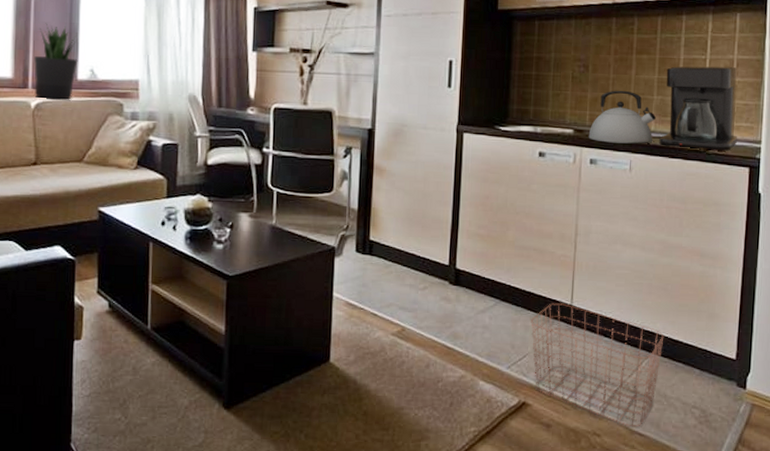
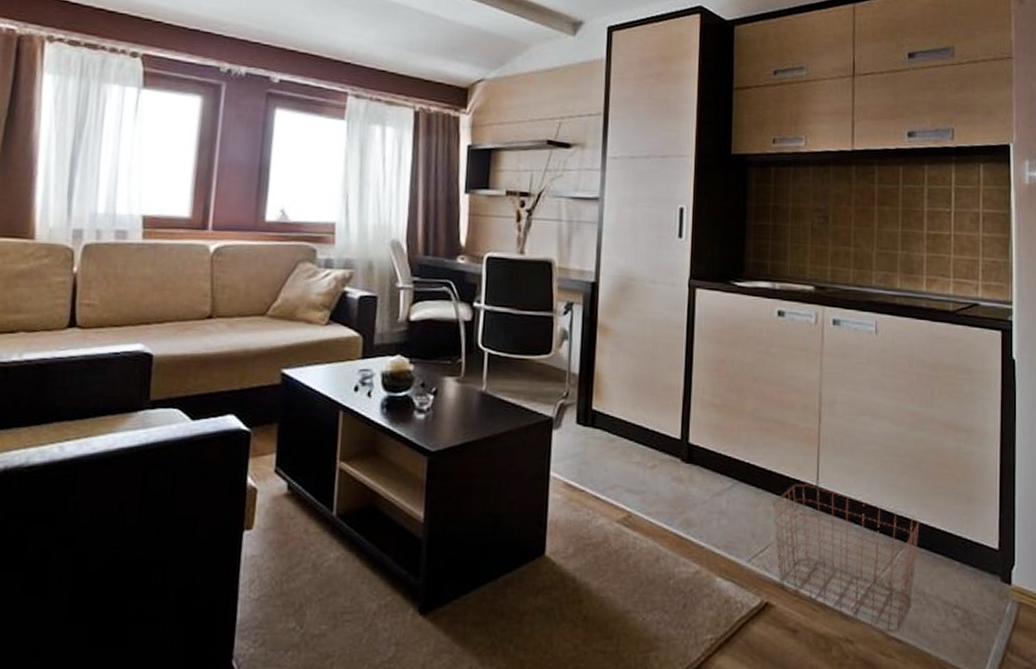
planter: present [34,23,78,100] -> none [214,156,268,244]
kettle: present [588,90,656,144] -> none [830,244,901,304]
coffee maker: present [659,66,738,151] -> none [905,219,988,312]

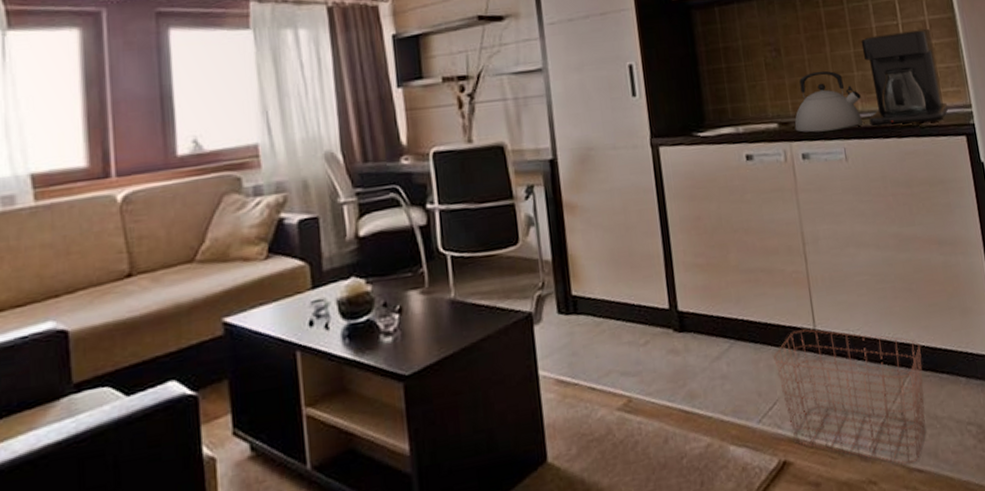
kettle: none [830,244,901,304] -> present [794,70,864,133]
coffee maker: none [905,219,988,312] -> present [861,28,949,127]

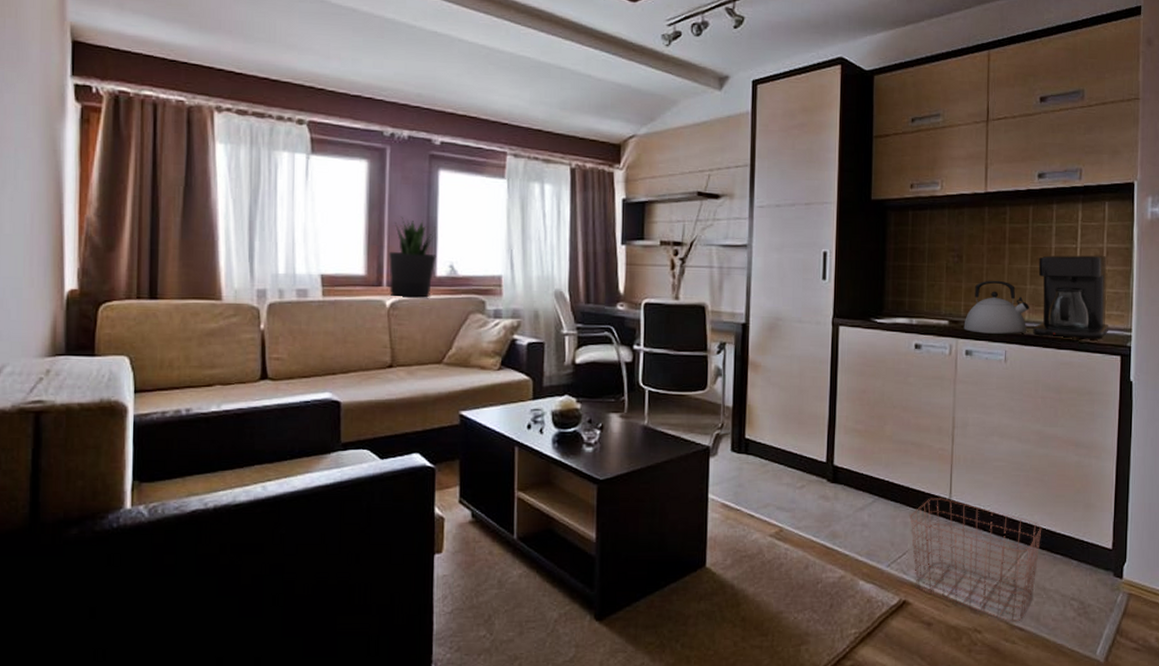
planter: none [116,89,176,188] -> present [389,216,436,298]

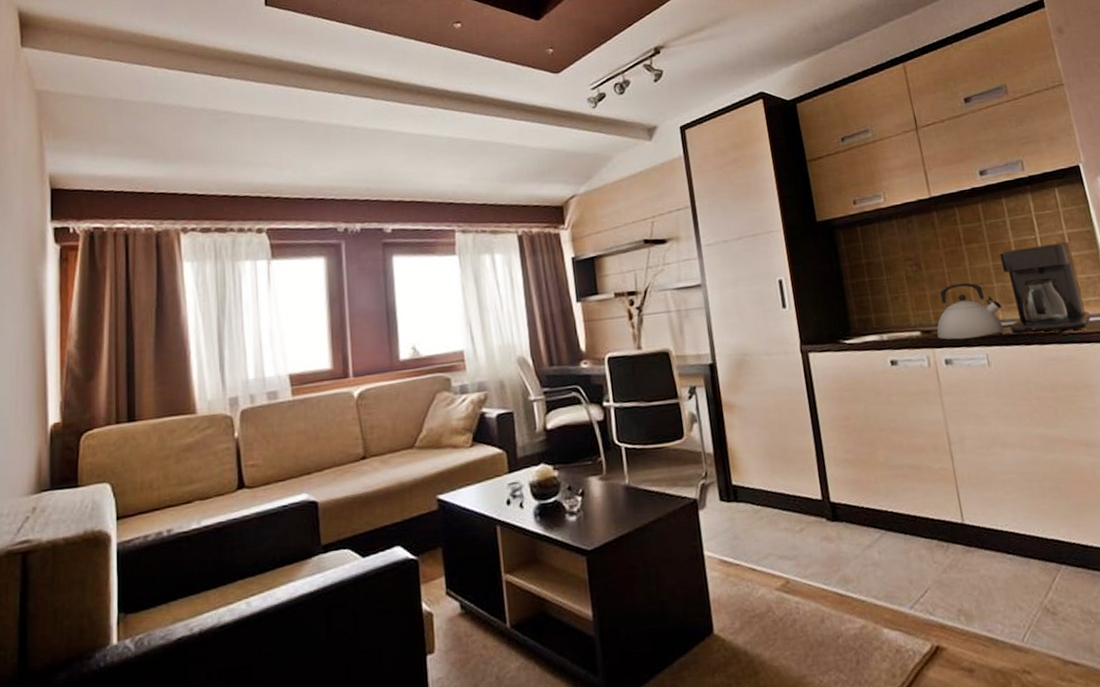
planter: present [389,216,436,298] -> none [352,306,398,386]
basket: present [910,498,1042,622] -> none [923,522,1080,657]

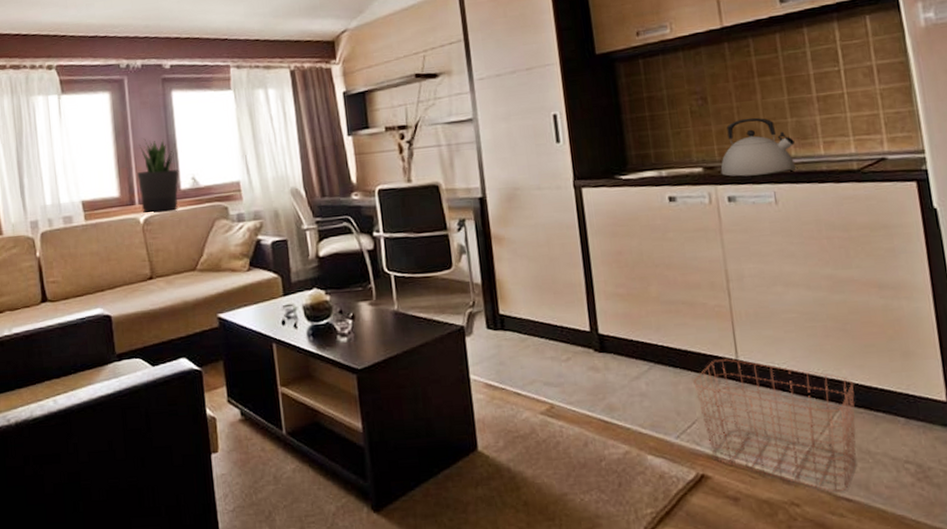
planter: none [352,306,398,386] -> present [137,138,179,213]
basket: none [923,522,1080,657] -> present [693,359,857,492]
coffee maker: present [999,241,1091,334] -> none [796,73,897,172]

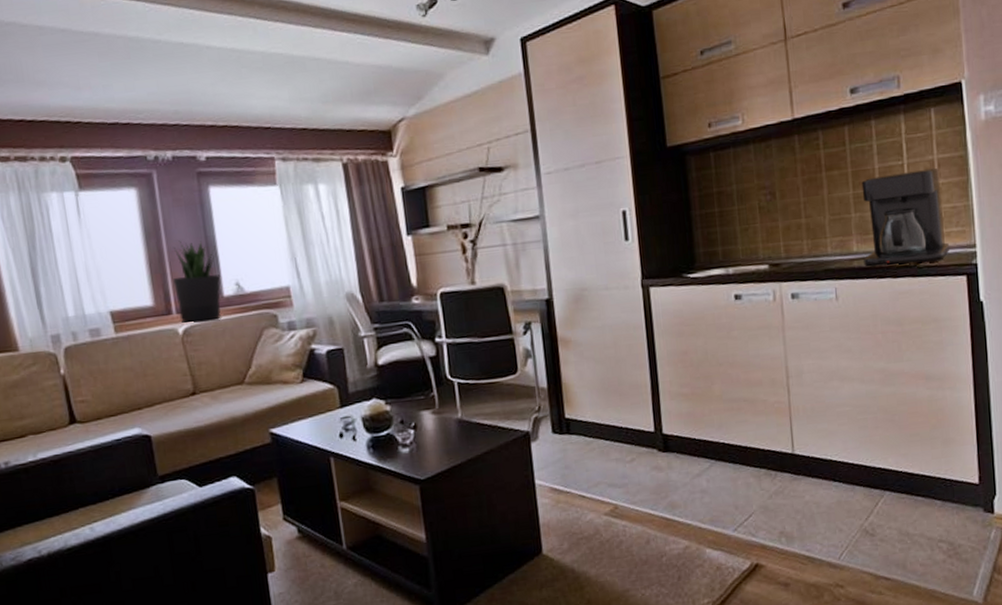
basket: present [693,359,857,492] -> none [751,453,899,573]
kettle: present [720,117,797,177] -> none [785,213,858,274]
coffee maker: none [796,73,897,172] -> present [861,167,950,267]

